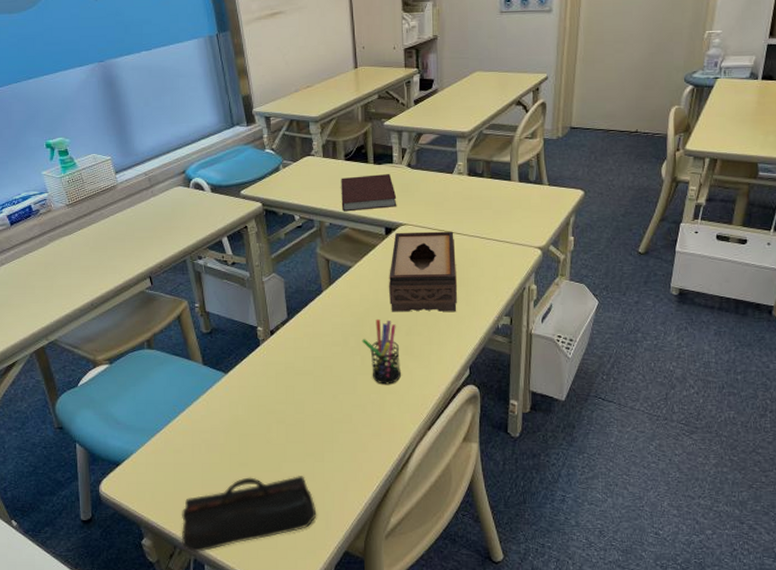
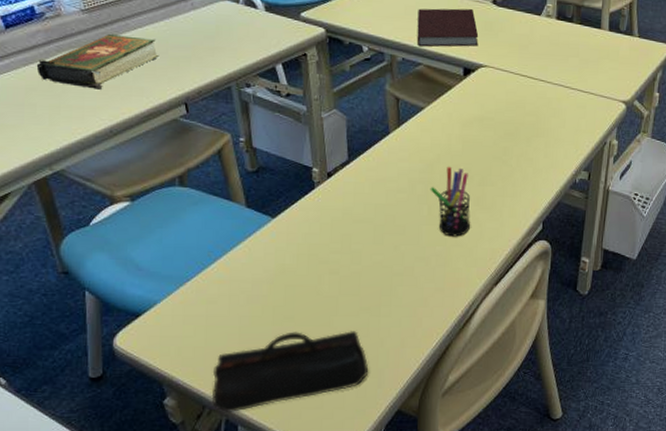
book: none [34,222,128,270] -> present [36,33,160,90]
tissue box: present [388,231,457,312] -> none [462,74,538,163]

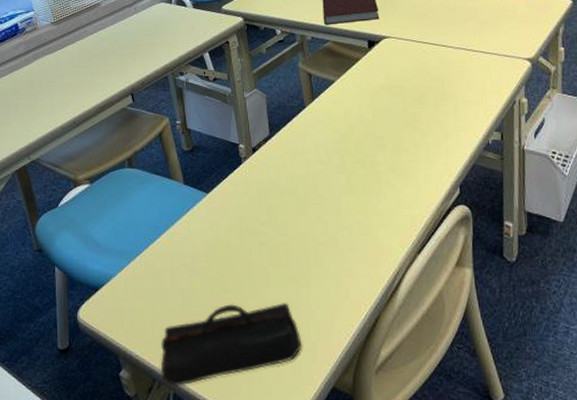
book: present [36,33,160,90] -> none [19,40,111,88]
pen holder: present [430,166,471,237] -> none [346,135,388,205]

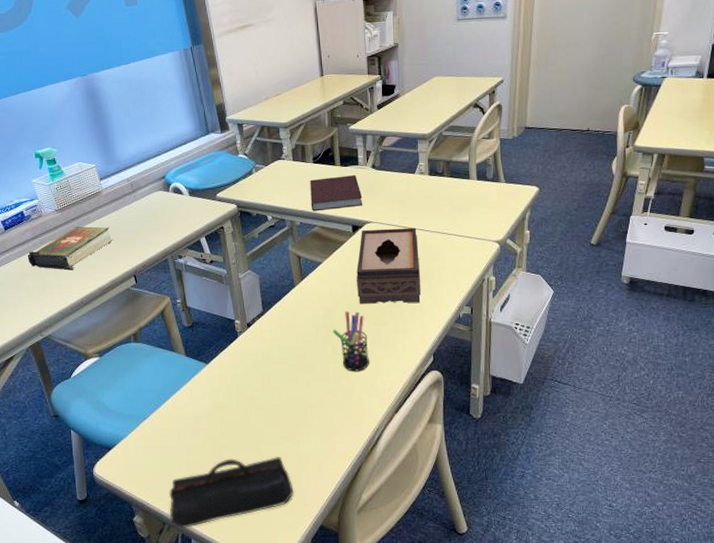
book: none [19,40,111,88] -> present [27,226,113,271]
pen holder: none [346,135,388,205] -> present [332,310,369,372]
tissue box: none [372,43,444,128] -> present [356,227,421,304]

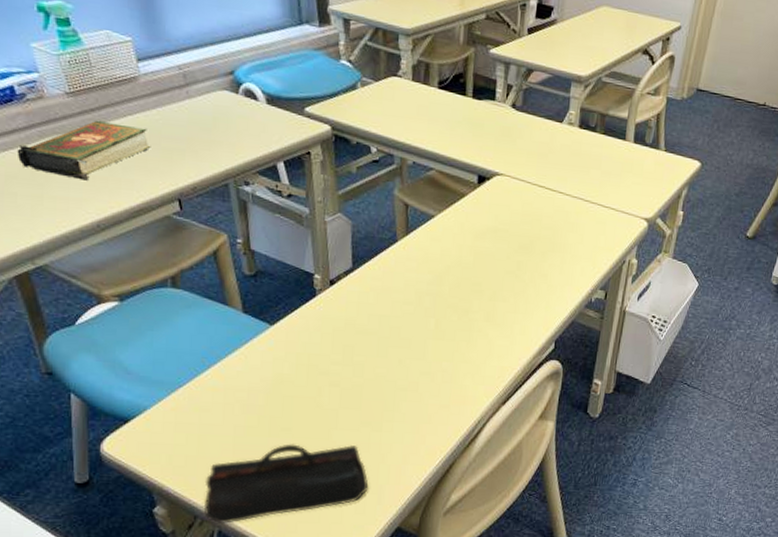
notebook: present [310,174,363,212] -> none [429,109,496,153]
pen holder: present [332,310,369,372] -> none [438,278,481,353]
tissue box: present [356,227,421,304] -> none [474,182,556,279]

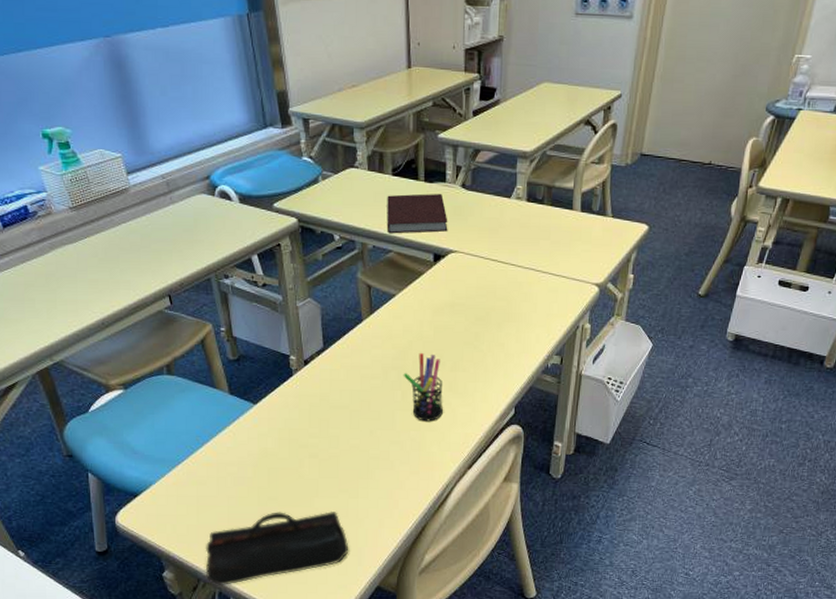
book: present [17,120,151,181] -> none [32,229,143,284]
notebook: none [429,109,496,153] -> present [387,193,448,234]
pen holder: none [438,278,481,353] -> present [403,352,443,422]

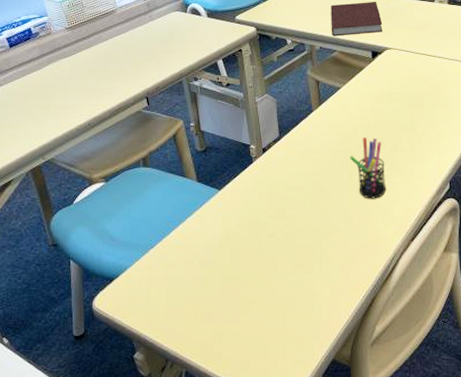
pencil case: present [205,512,349,586] -> none [173,288,305,366]

